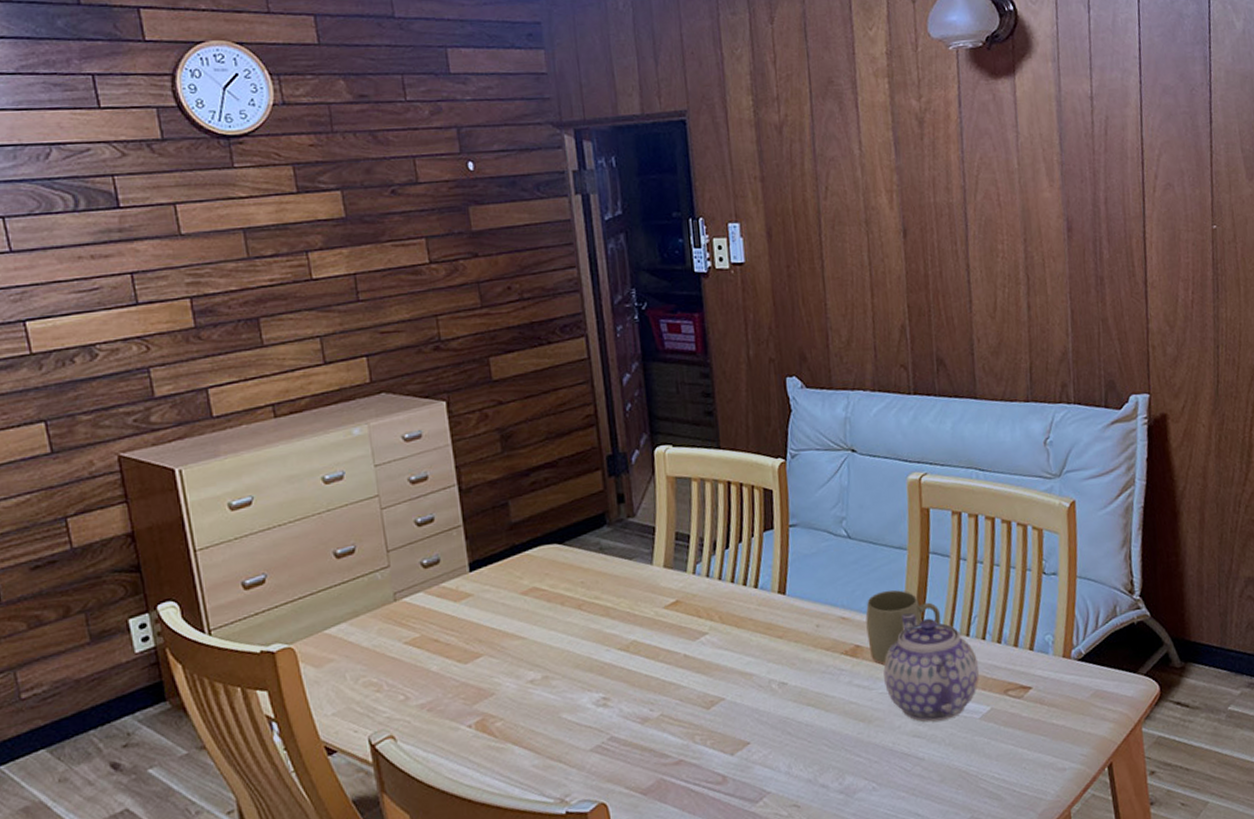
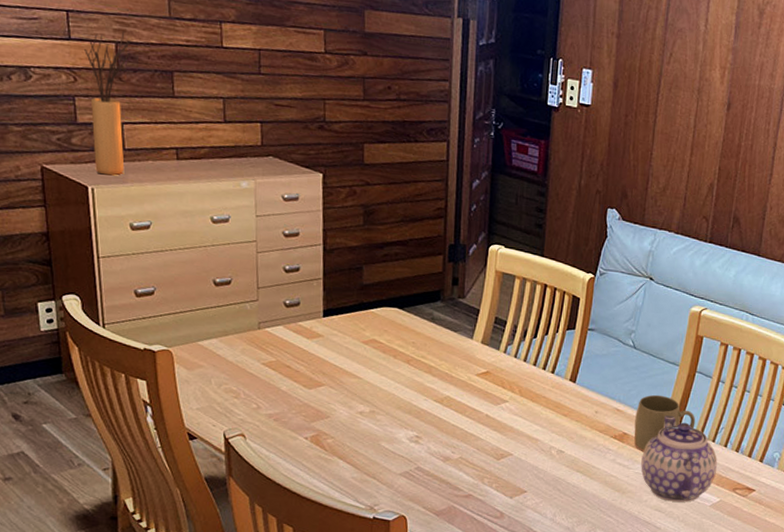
vase: none [155,283,215,452] -> present [84,31,132,176]

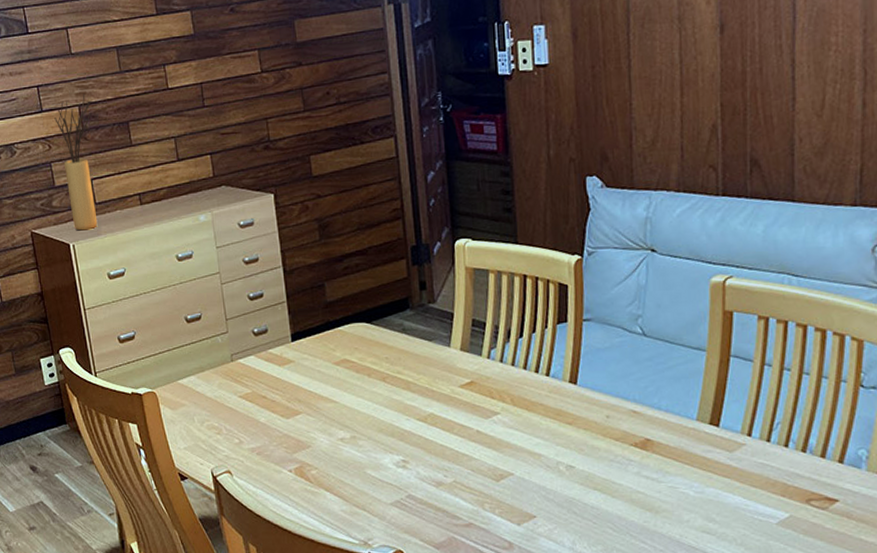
mug: present [634,394,696,451] -> none [658,389,740,460]
teapot: present [641,415,718,502] -> none [674,413,779,520]

